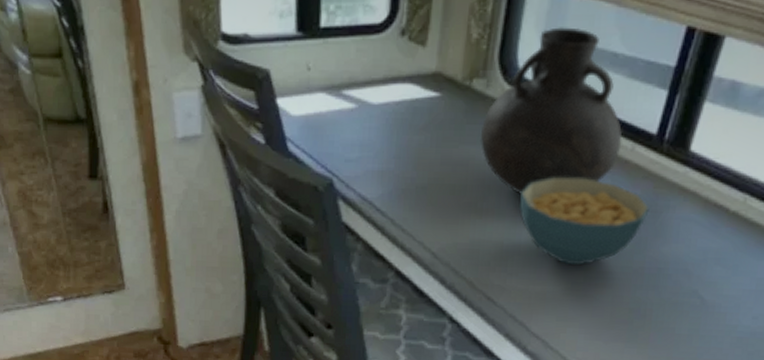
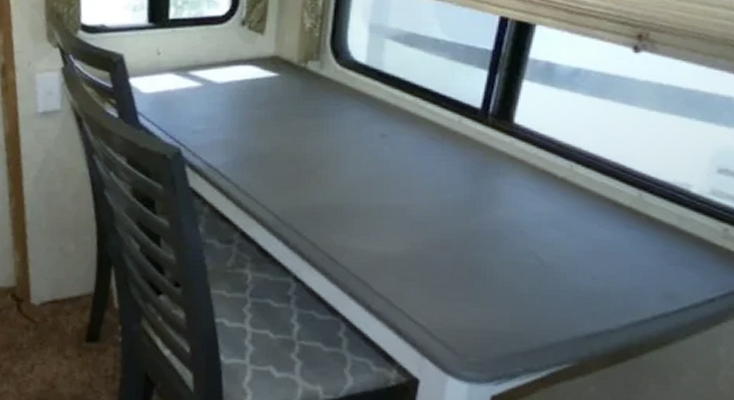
vase: present [479,27,623,194] -> none [316,18,449,162]
cereal bowl: present [518,177,650,266] -> none [355,147,481,228]

